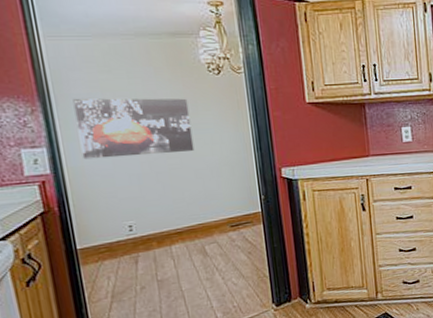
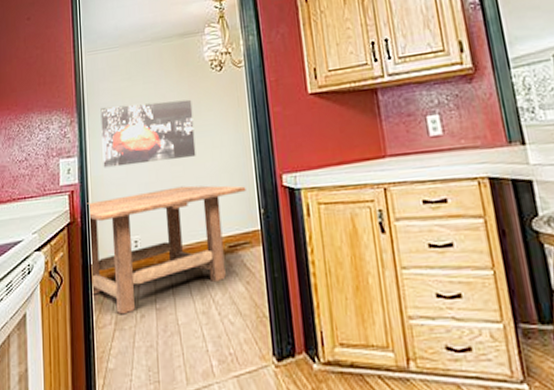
dining table: none [65,176,247,289] -> present [87,185,246,315]

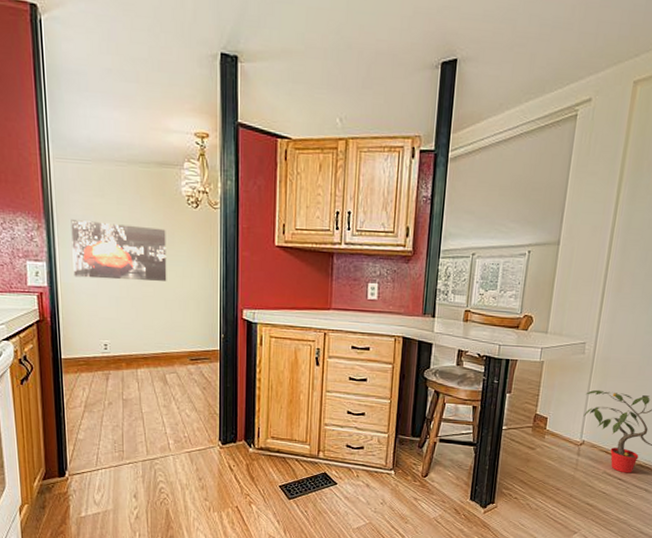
dining table: present [87,185,246,315] -> none [57,304,210,401]

